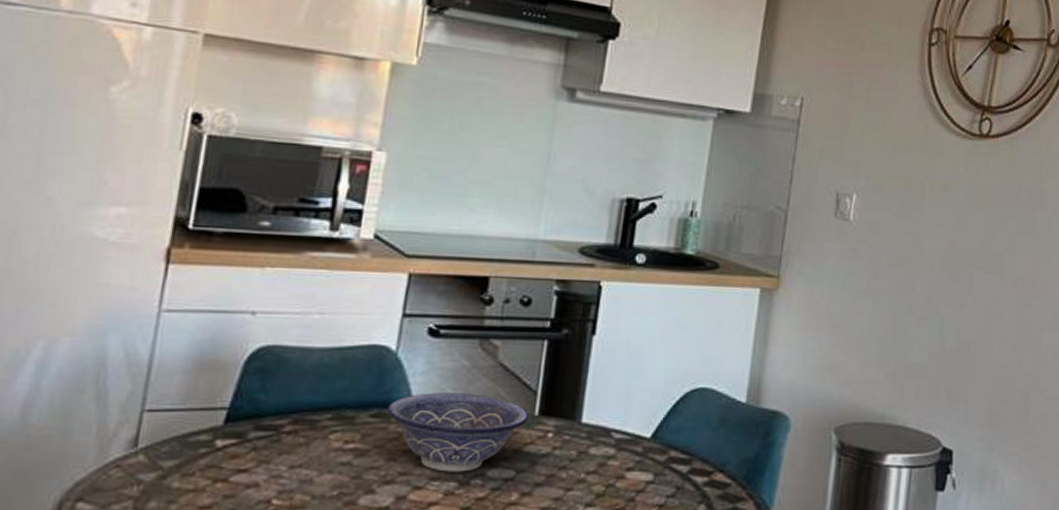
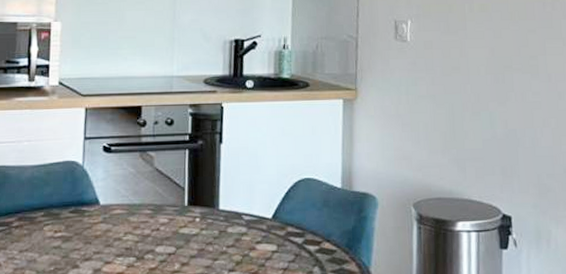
decorative bowl: present [386,392,530,472] -> none [80,192,182,251]

